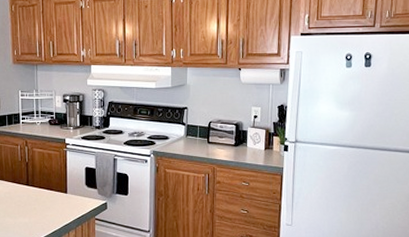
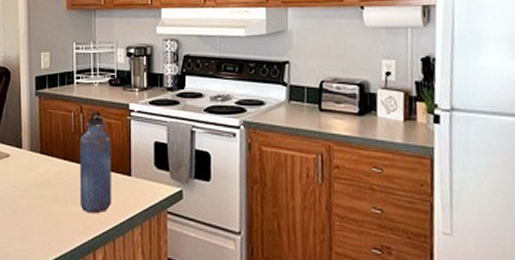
water bottle: none [25,145,51,223] -> present [79,111,111,214]

